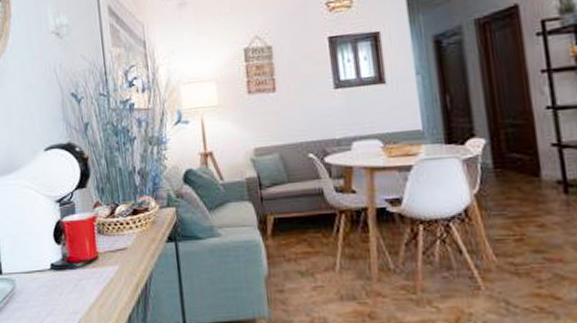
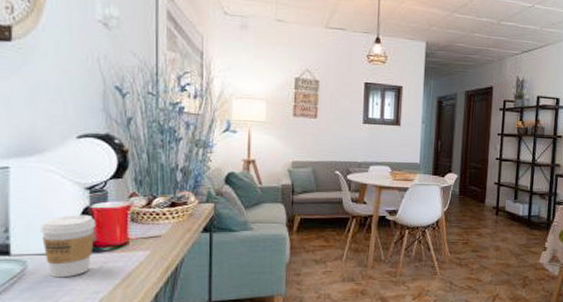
coffee cup: none [22,228,68,297] -> present [40,214,97,278]

